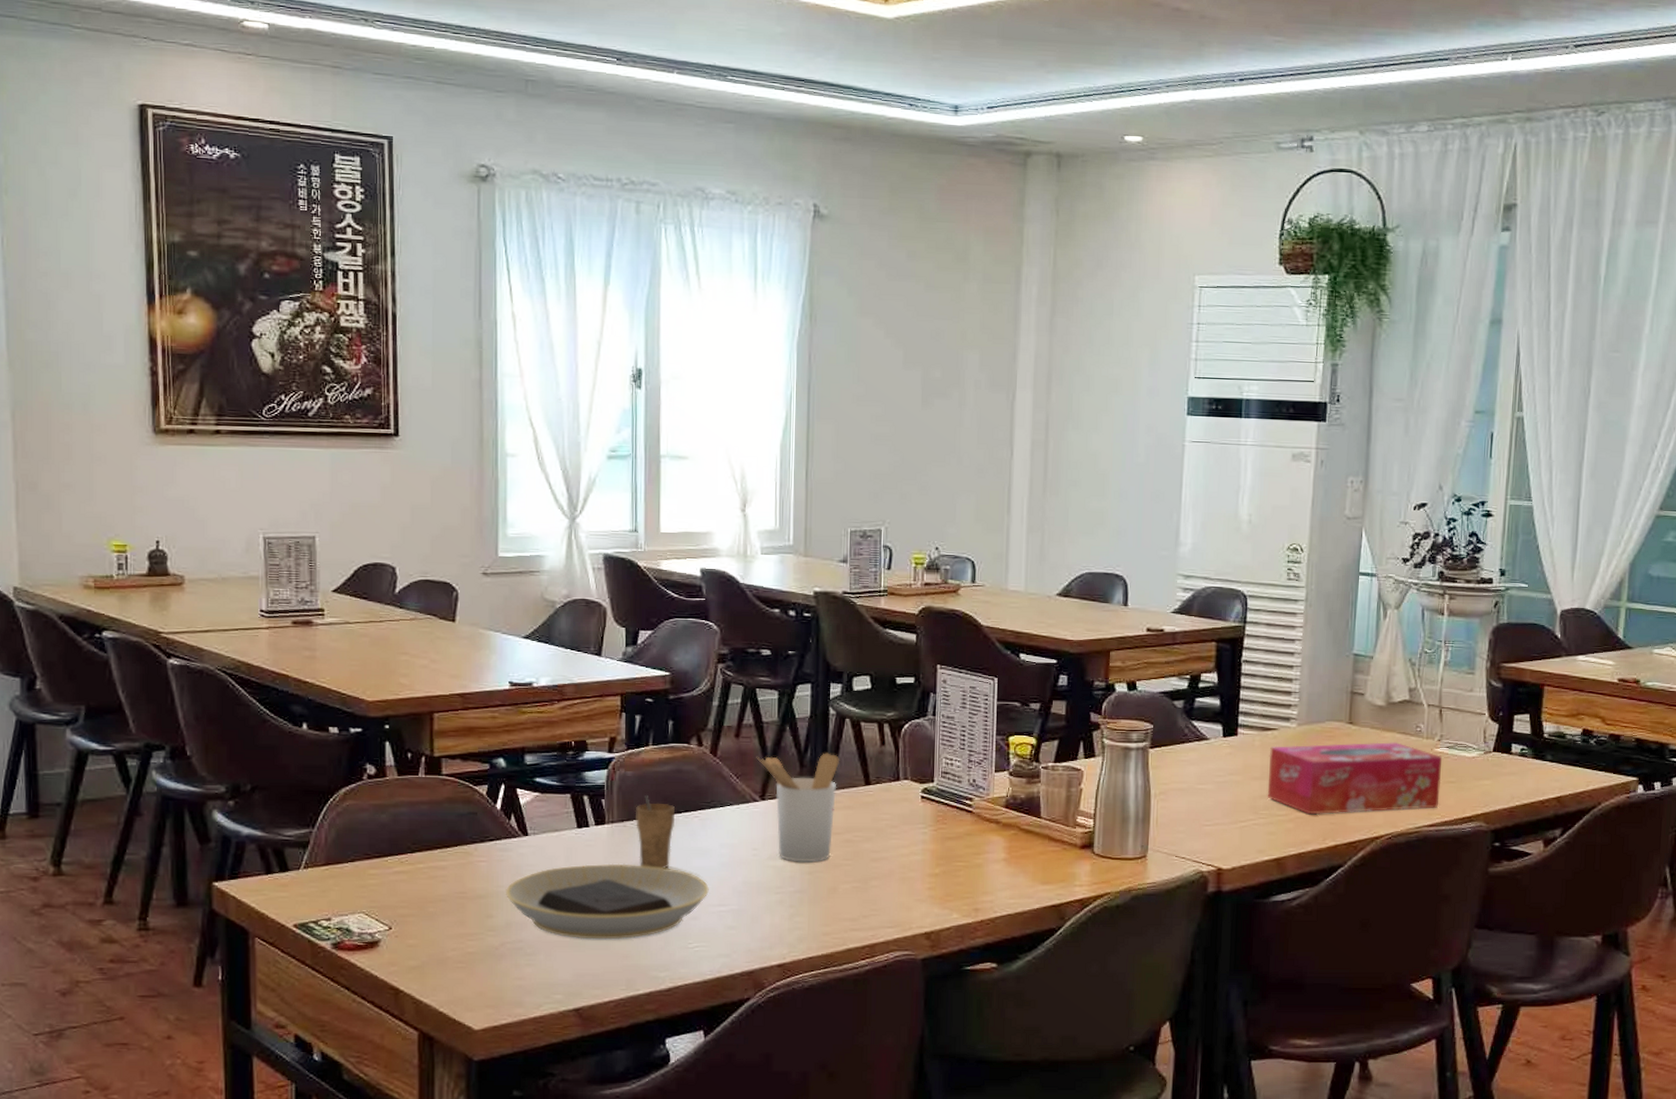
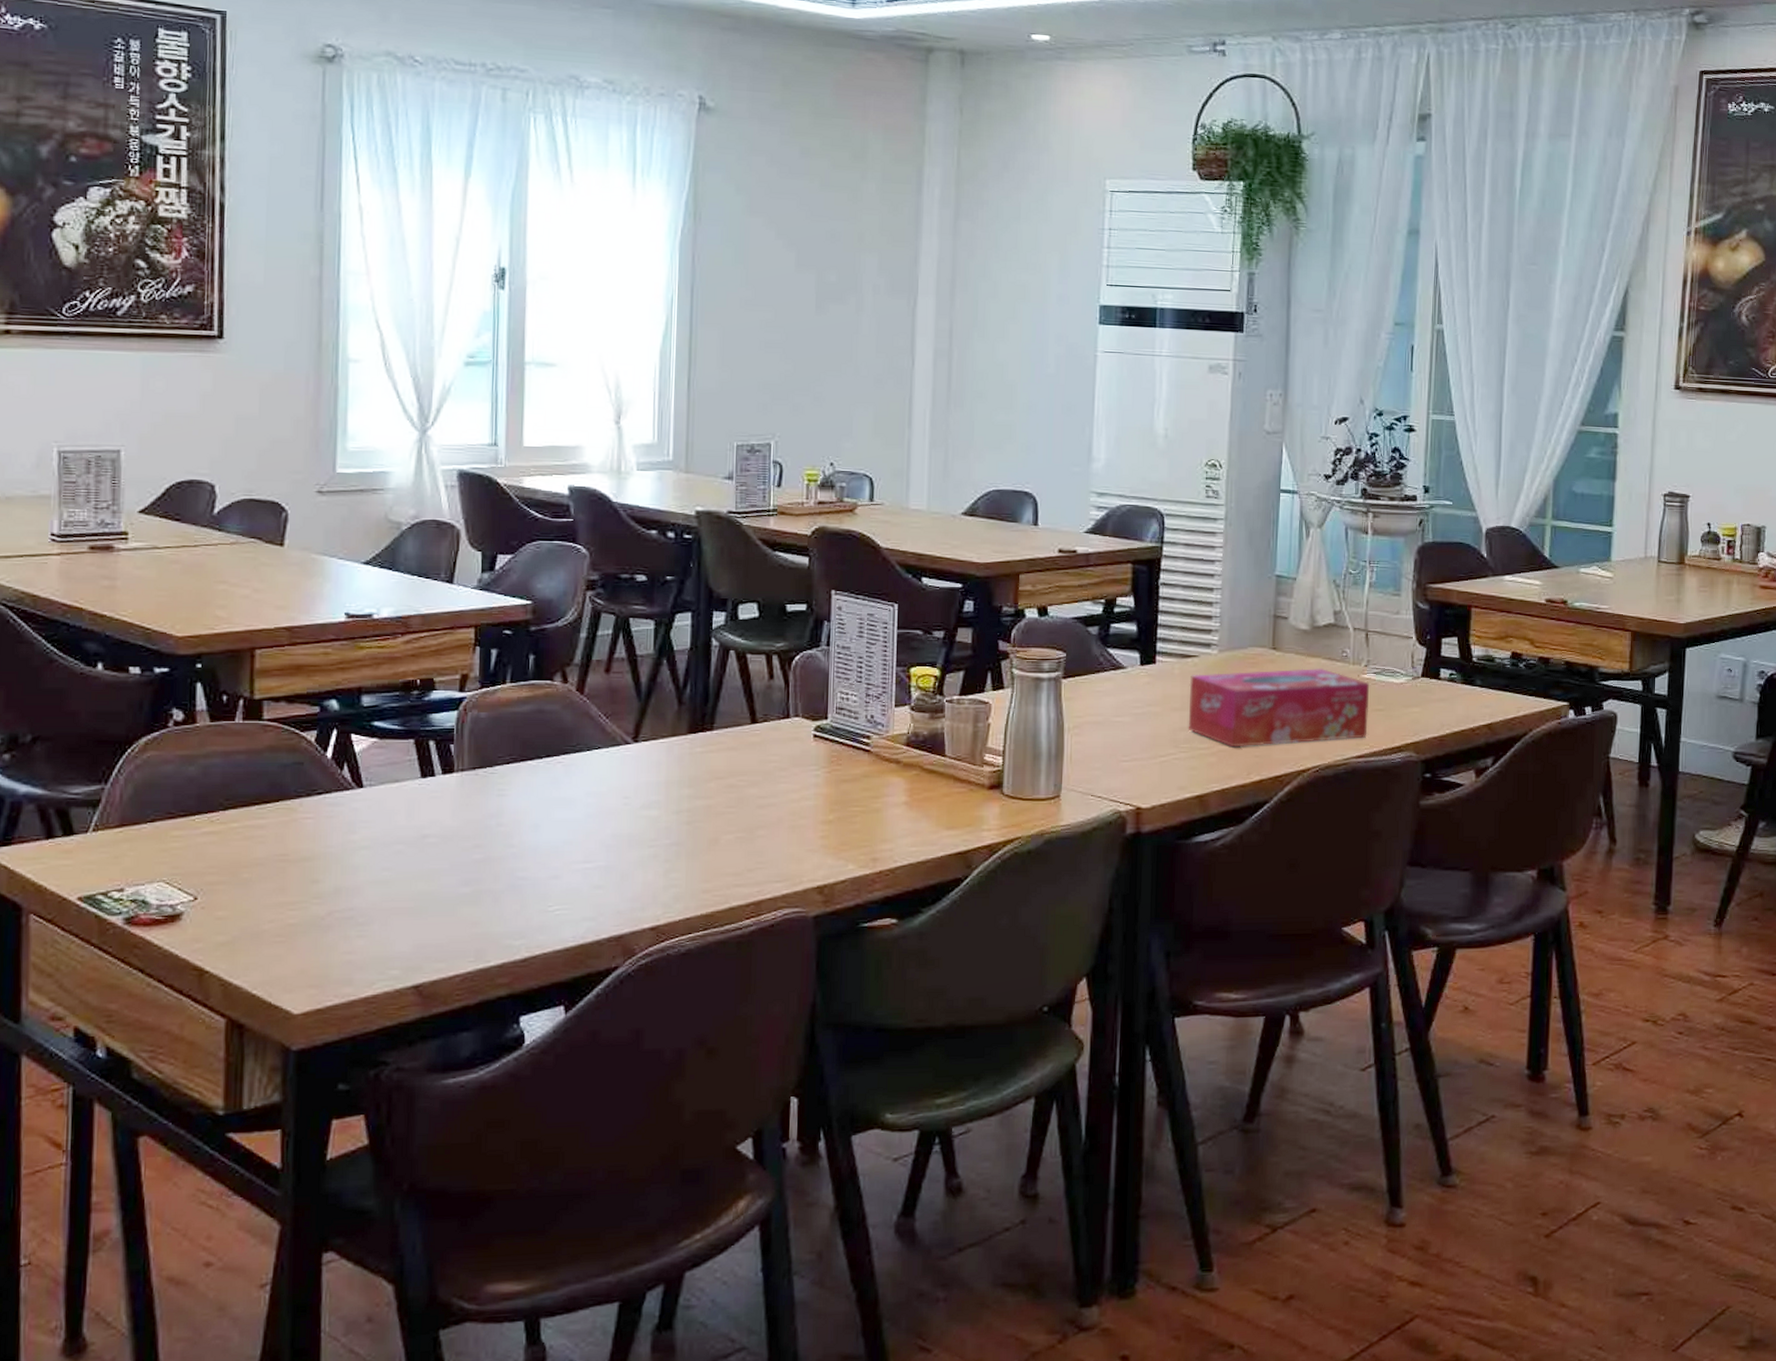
plate: present [505,863,709,940] -> none [334,817,573,905]
cup: present [635,795,675,869] -> none [488,739,535,822]
utensil holder: present [756,753,840,862] -> none [628,688,724,811]

